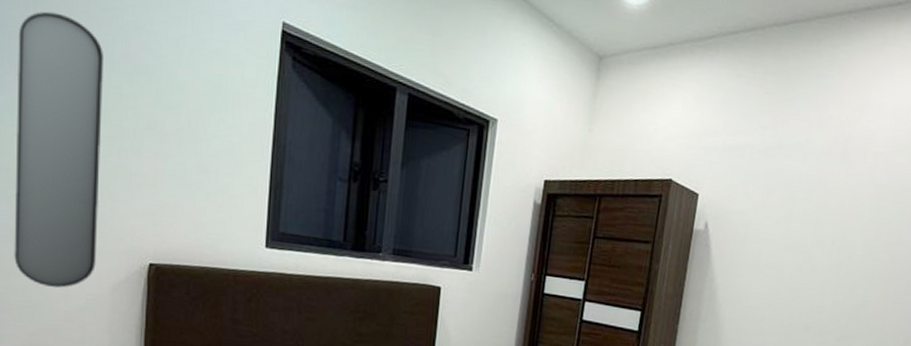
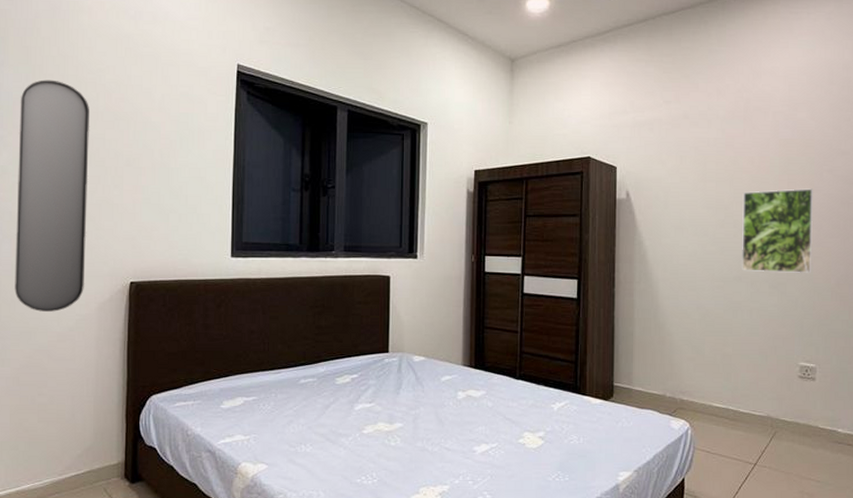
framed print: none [812,237,899,330] -> present [741,188,814,274]

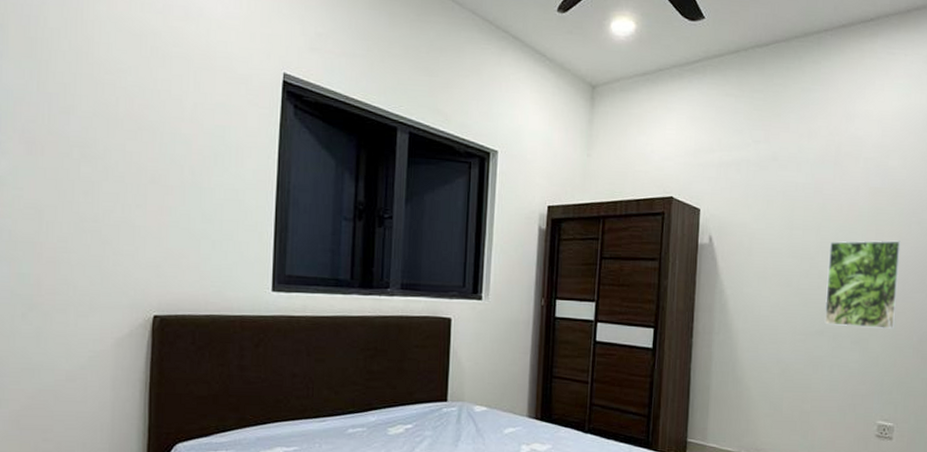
home mirror: present [14,79,89,312] -> none [14,77,107,347]

